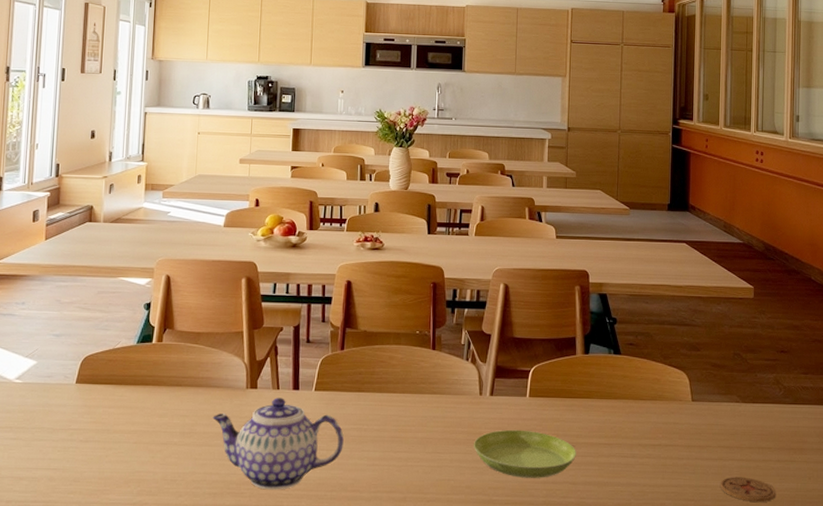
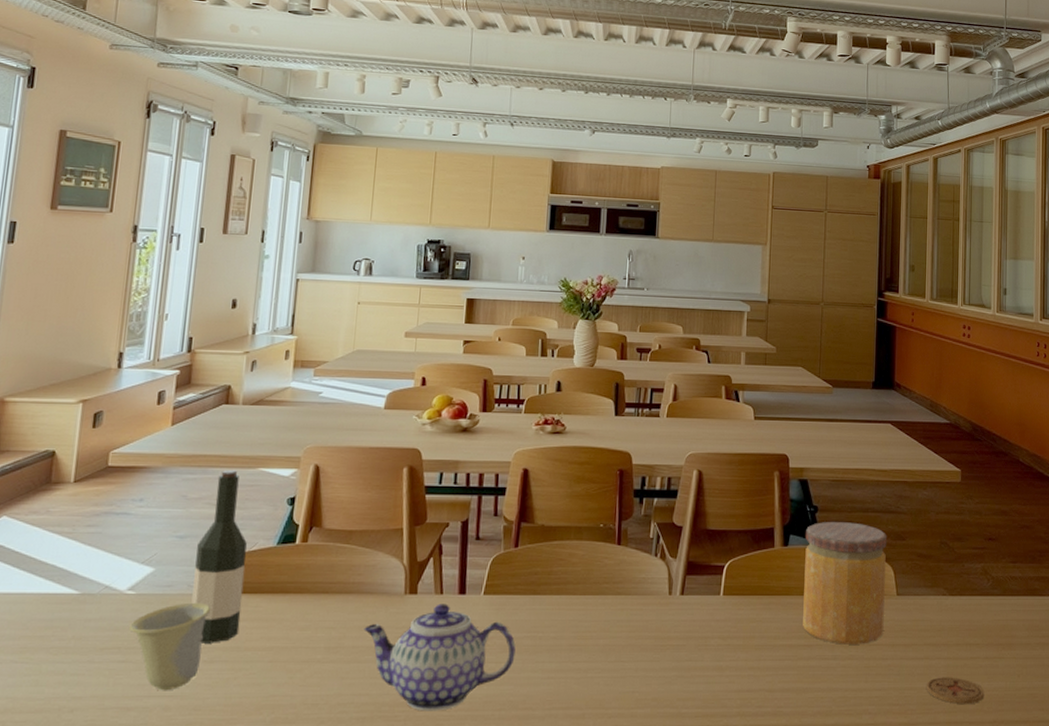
cup: none [18,391,84,465] -> present [128,602,211,691]
wine bottle: none [68,279,112,426] -> present [191,470,247,643]
saucer: present [474,429,576,478] -> none [662,632,774,687]
jar: none [603,333,683,445] -> present [803,522,887,645]

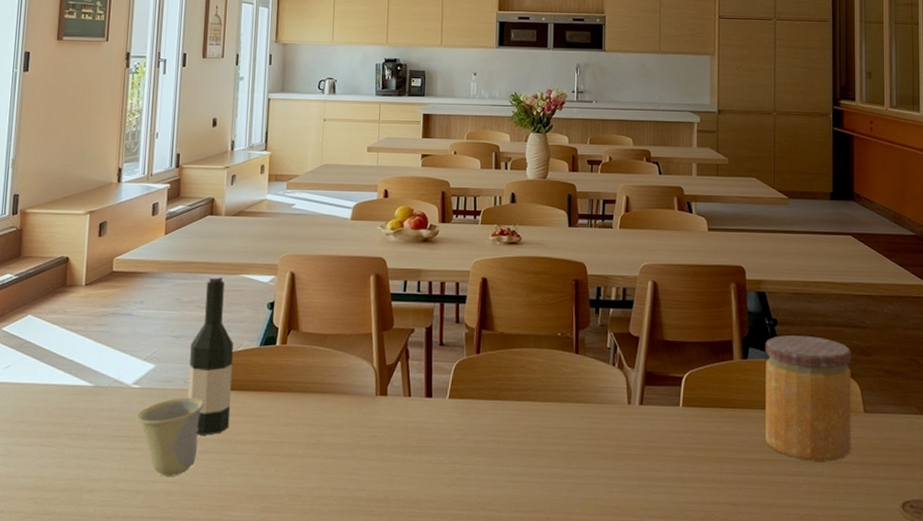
teapot: present [364,604,516,711] -> none [340,406,481,508]

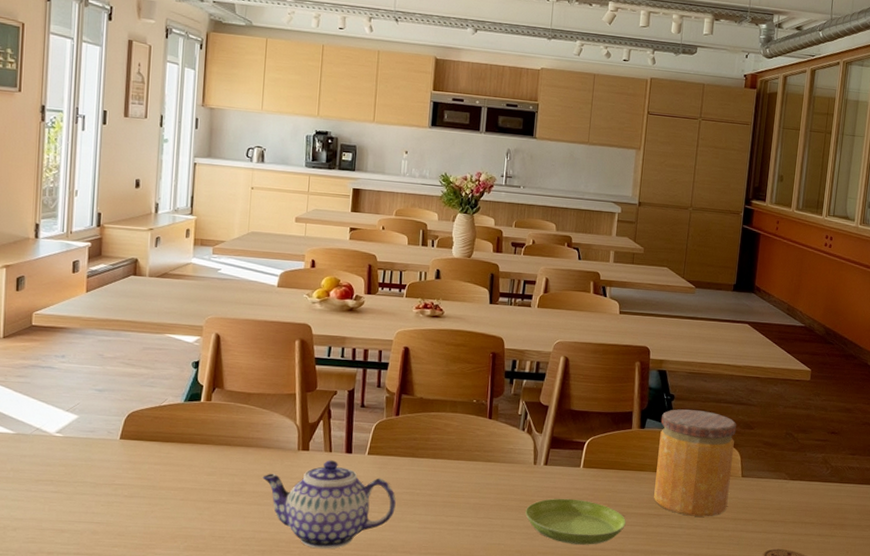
cup: present [135,397,205,477] -> none [58,446,129,518]
wine bottle: present [188,276,233,435] -> none [112,334,158,482]
teapot: none [340,406,481,508] -> present [262,460,396,549]
saucer: none [623,443,736,498] -> present [525,498,626,545]

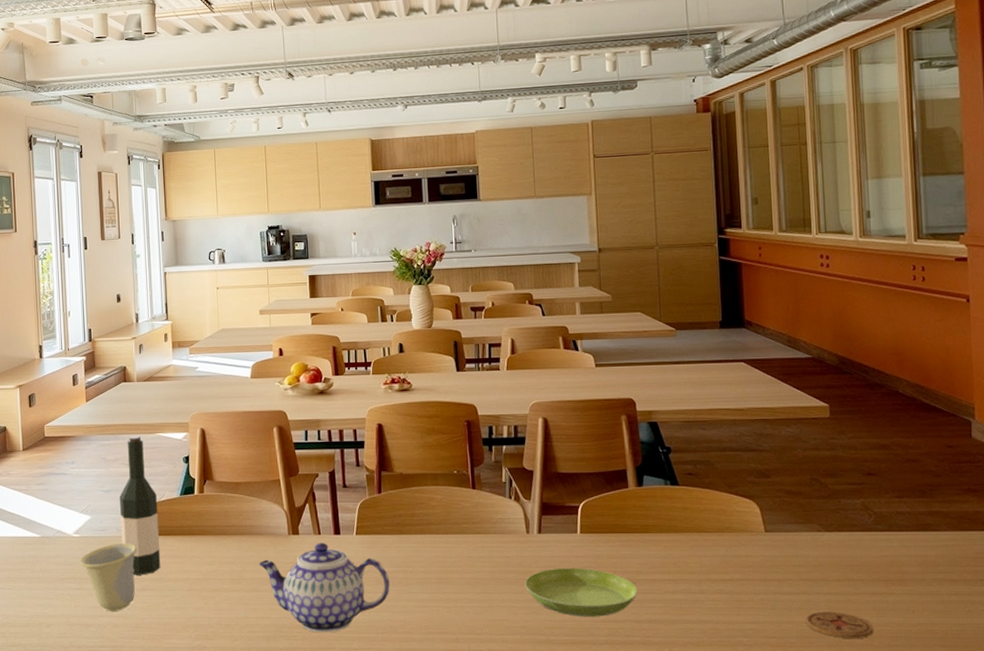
cup: none [58,446,129,518] -> present [79,543,137,612]
wine bottle: none [112,334,158,482] -> present [120,436,161,575]
jar: present [654,409,737,517] -> none [660,462,753,579]

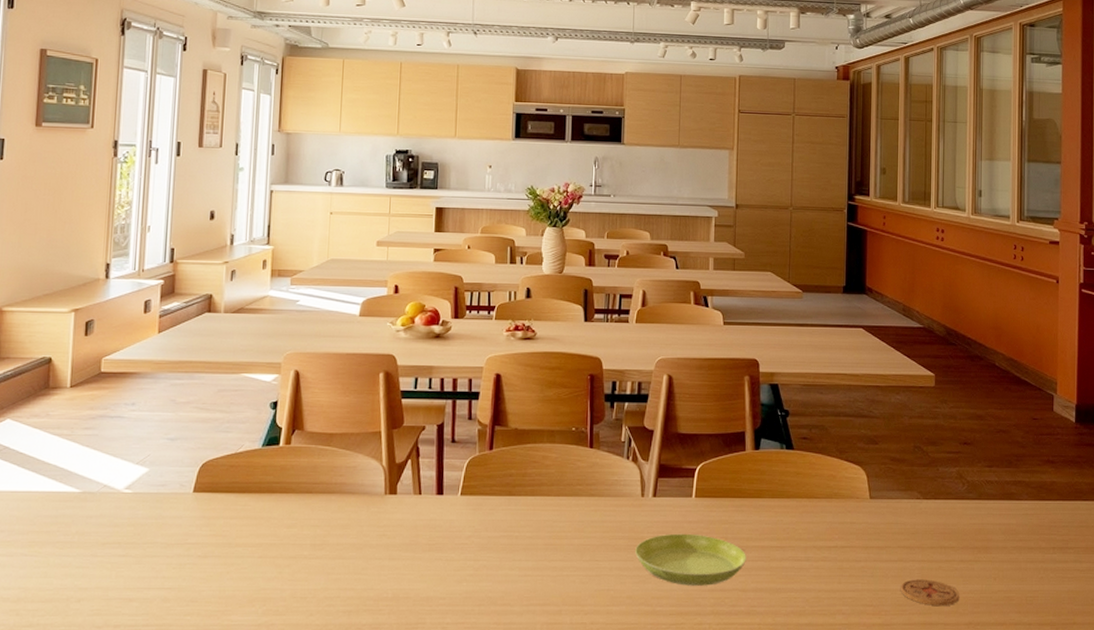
cup: present [79,543,137,612] -> none [127,501,203,584]
wine bottle: present [120,436,161,575] -> none [184,376,234,539]
teapot: present [259,543,390,633] -> none [347,504,493,606]

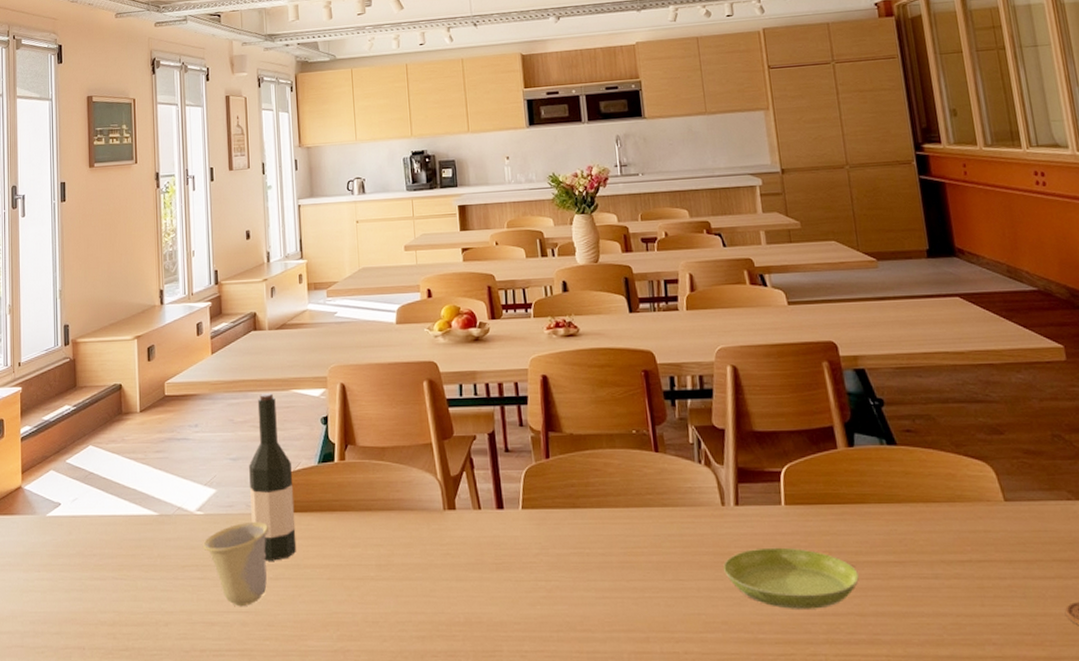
cup: none [127,501,203,584] -> present [202,521,269,607]
wine bottle: none [184,376,234,539] -> present [249,393,297,561]

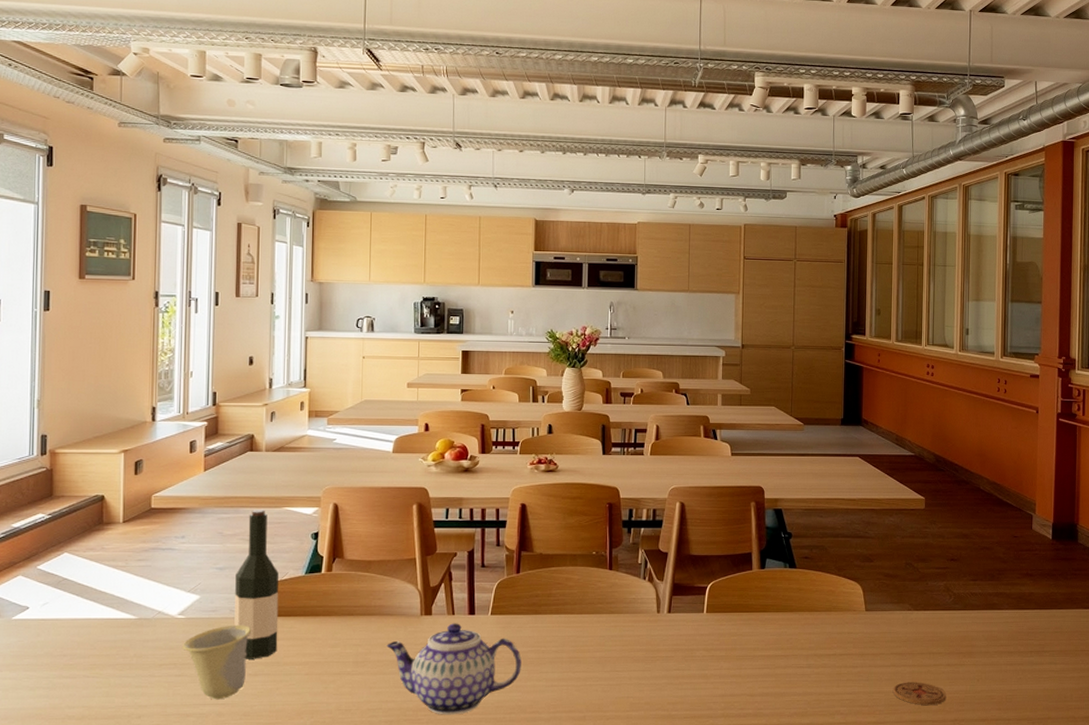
teapot: none [410,519,565,631] -> present [386,623,522,715]
saucer: present [723,547,859,609] -> none [652,645,754,692]

